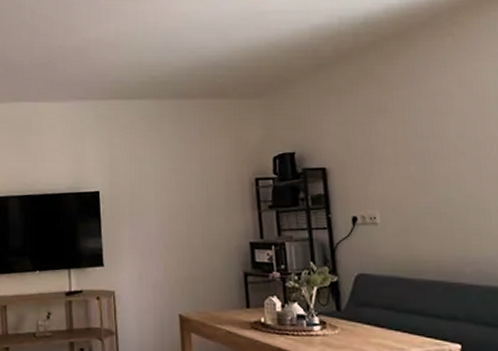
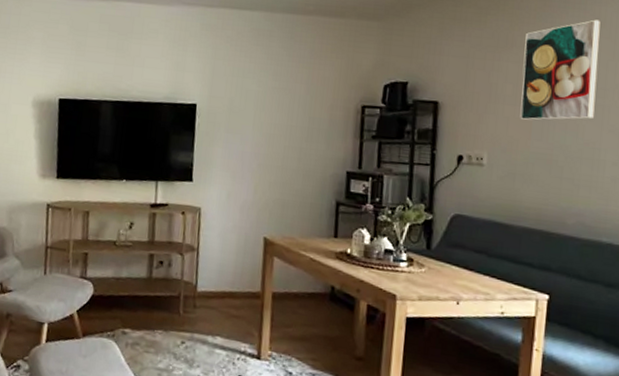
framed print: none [396,80,472,177] -> present [520,19,601,120]

